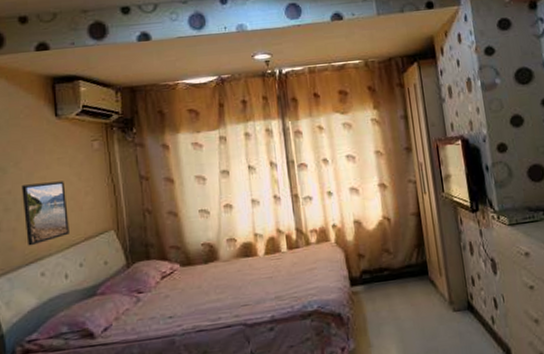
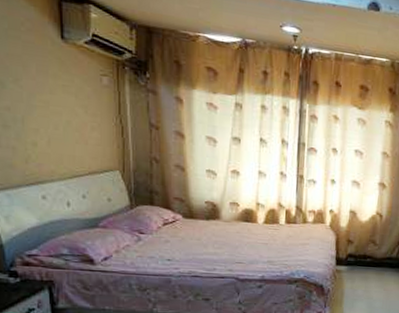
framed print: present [21,181,69,246] -> none [22,105,73,168]

